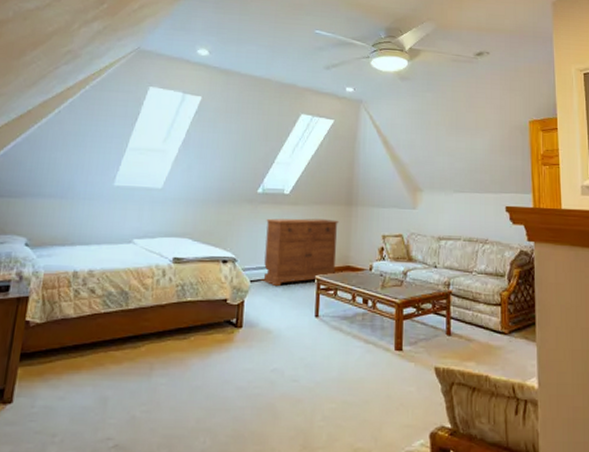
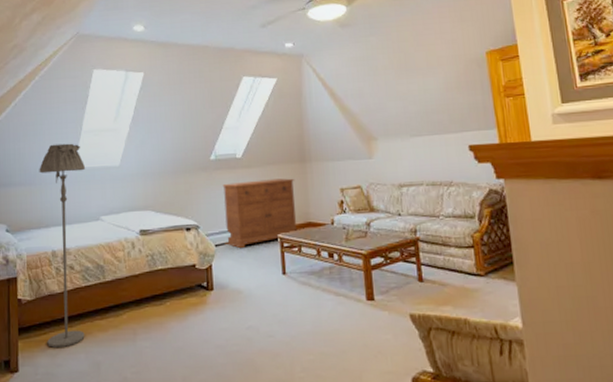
floor lamp: none [51,158,126,378] -> present [39,143,86,348]

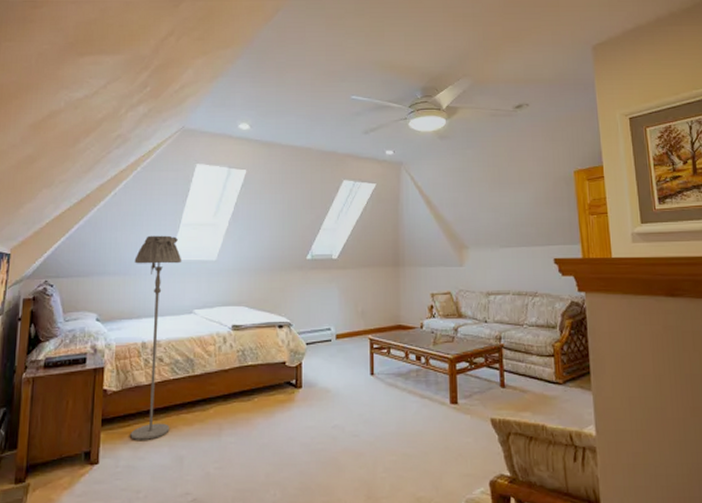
sideboard: present [222,178,300,249] -> none [316,281,390,348]

